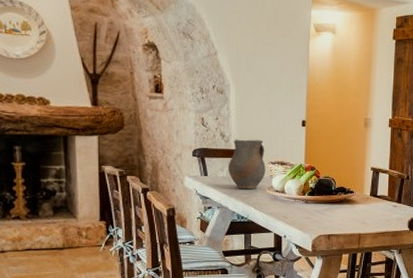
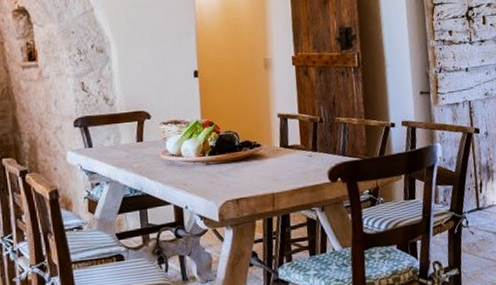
ceramic pitcher: present [228,139,266,189] -> none [114,99,158,157]

